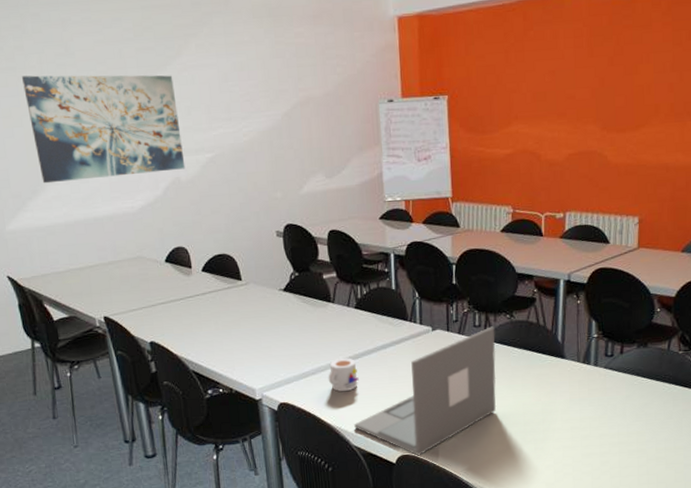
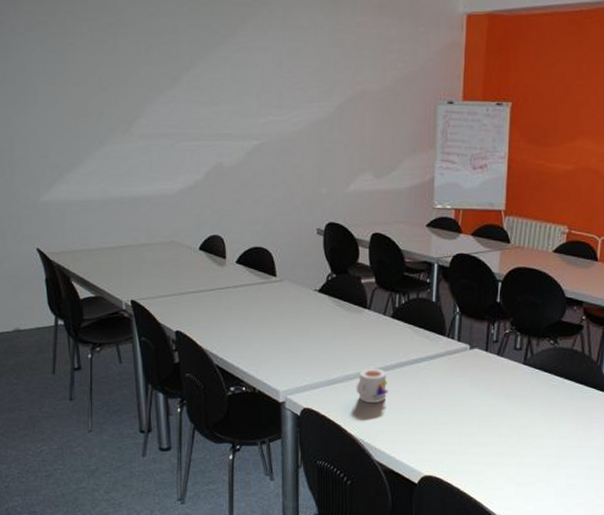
wall art: present [21,75,186,184] -> none [70,43,230,157]
laptop: present [354,326,497,456] -> none [378,351,537,479]

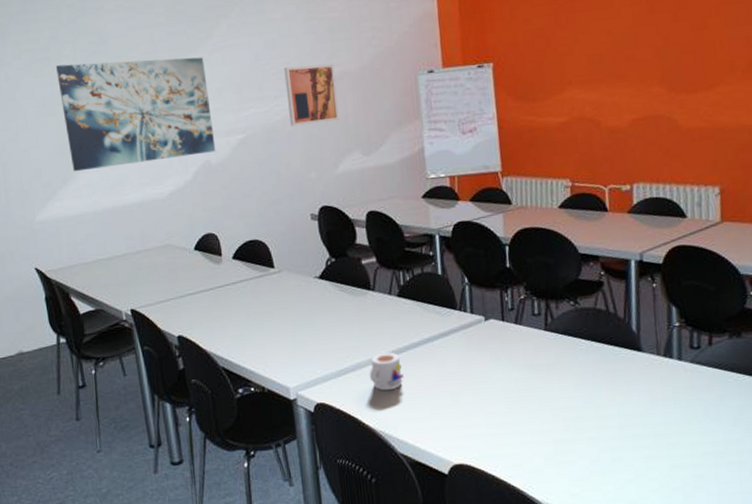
wall art: none [70,43,230,157] -> present [55,57,216,172]
wall art: none [305,78,356,140] -> present [284,63,339,127]

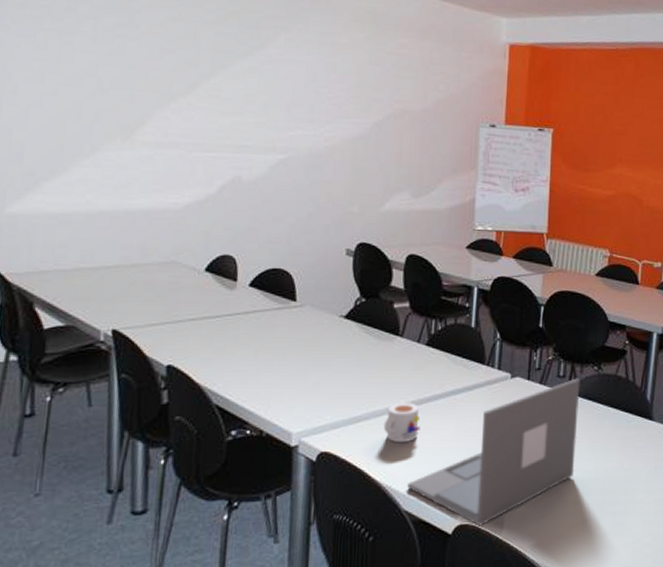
wall art: present [55,57,216,172] -> none [66,41,253,168]
wall art: present [284,63,339,127] -> none [339,94,396,158]
laptop: none [399,315,564,466] -> present [407,378,580,526]

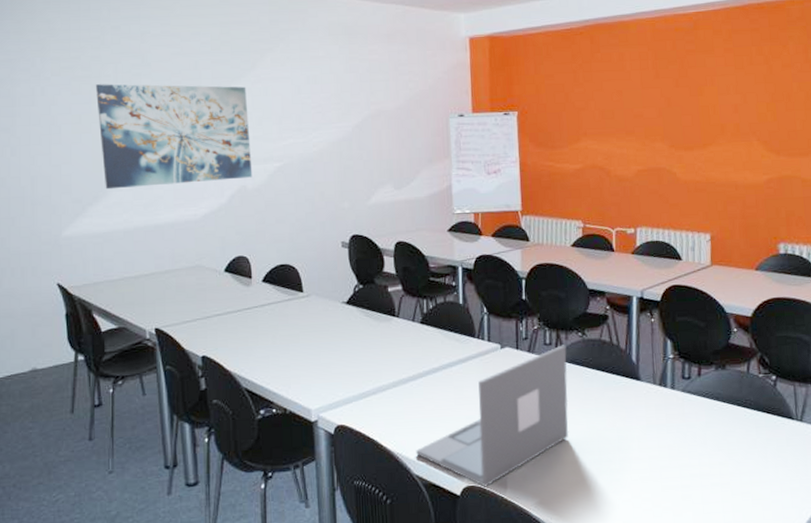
wall art: none [66,41,253,168] -> present [95,84,253,190]
mug: present [383,402,420,443] -> none [389,376,423,414]

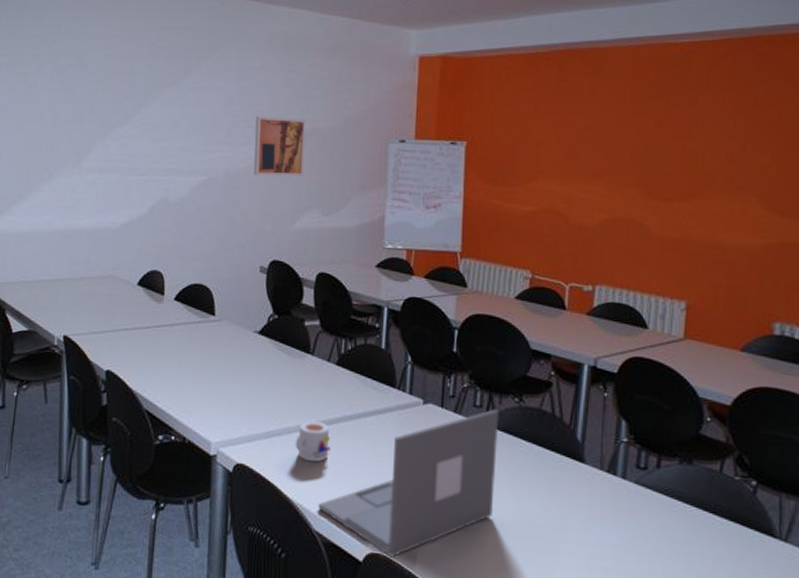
wall art: present [95,84,253,190] -> none [31,82,178,190]
wall art: none [324,101,374,158] -> present [253,116,306,177]
mug: none [389,376,423,414] -> present [295,421,331,462]

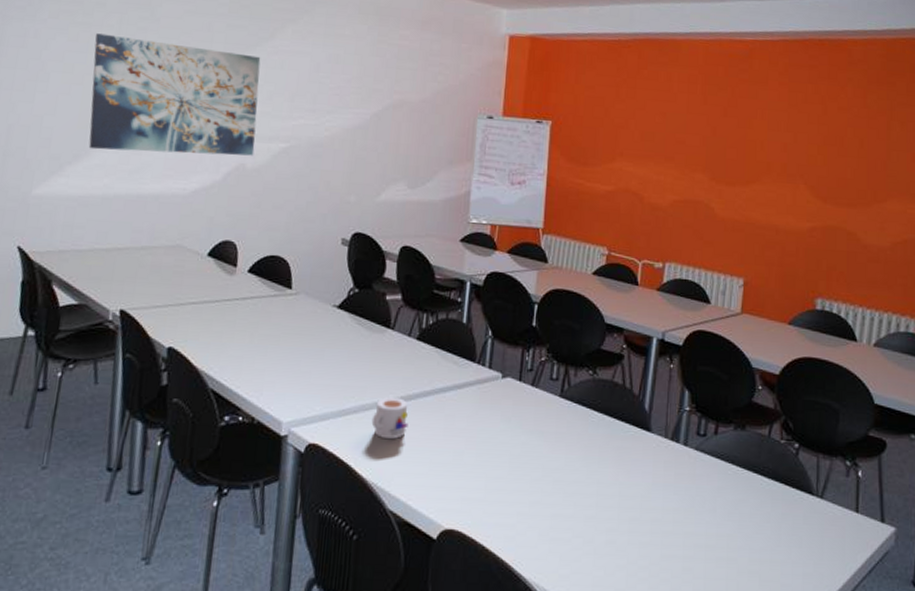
wall art: none [31,82,178,190] -> present [88,33,261,156]
wall art: present [253,116,306,177] -> none [338,84,395,148]
laptop: present [318,409,499,558] -> none [393,382,574,533]

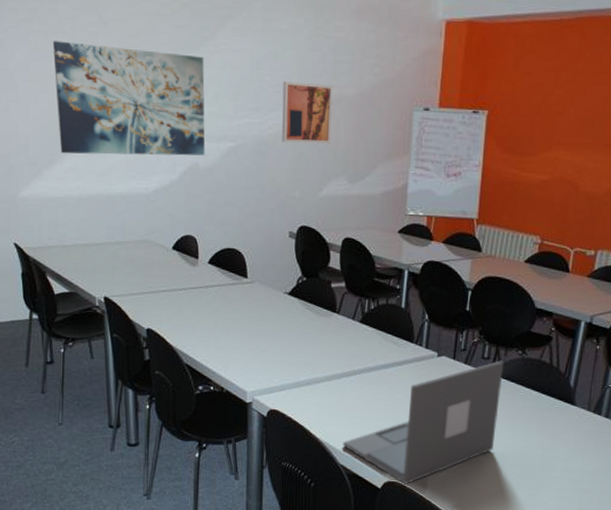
wall art: none [338,84,395,148] -> present [282,81,333,144]
mug: present [371,397,408,440] -> none [322,372,354,408]
laptop: none [393,382,574,533] -> present [343,360,504,485]

